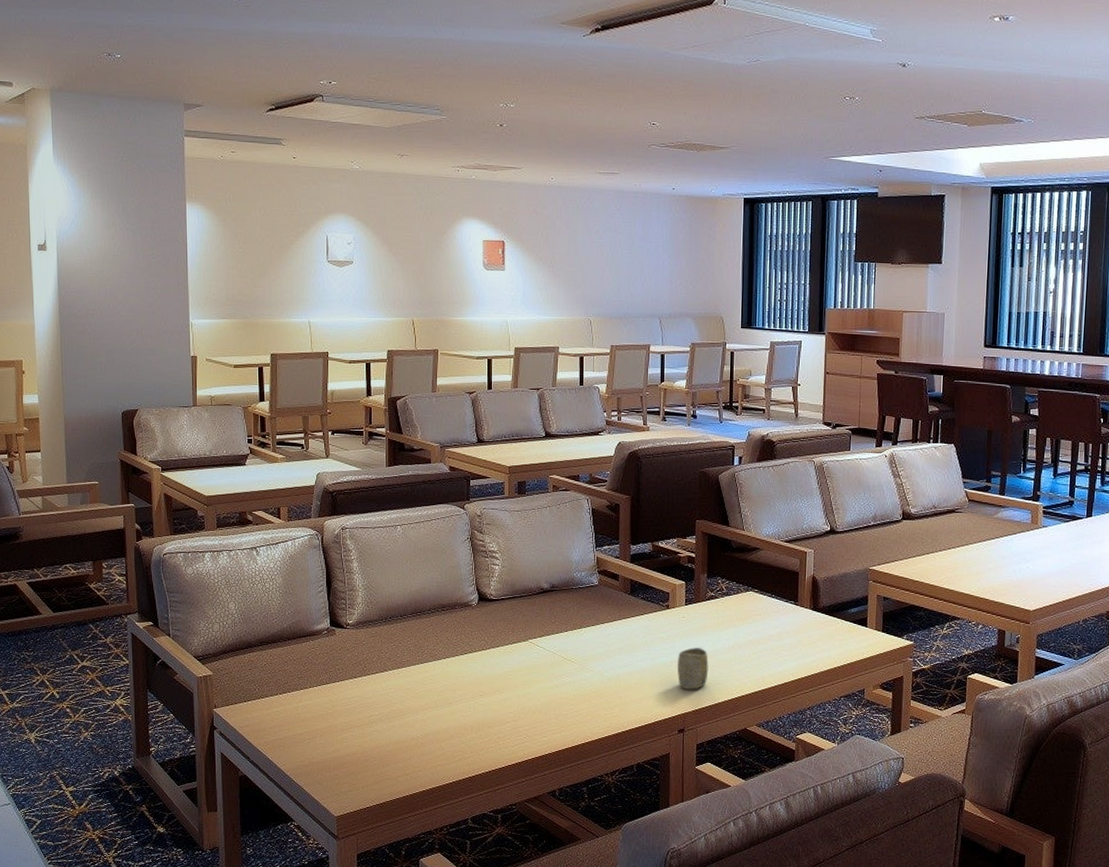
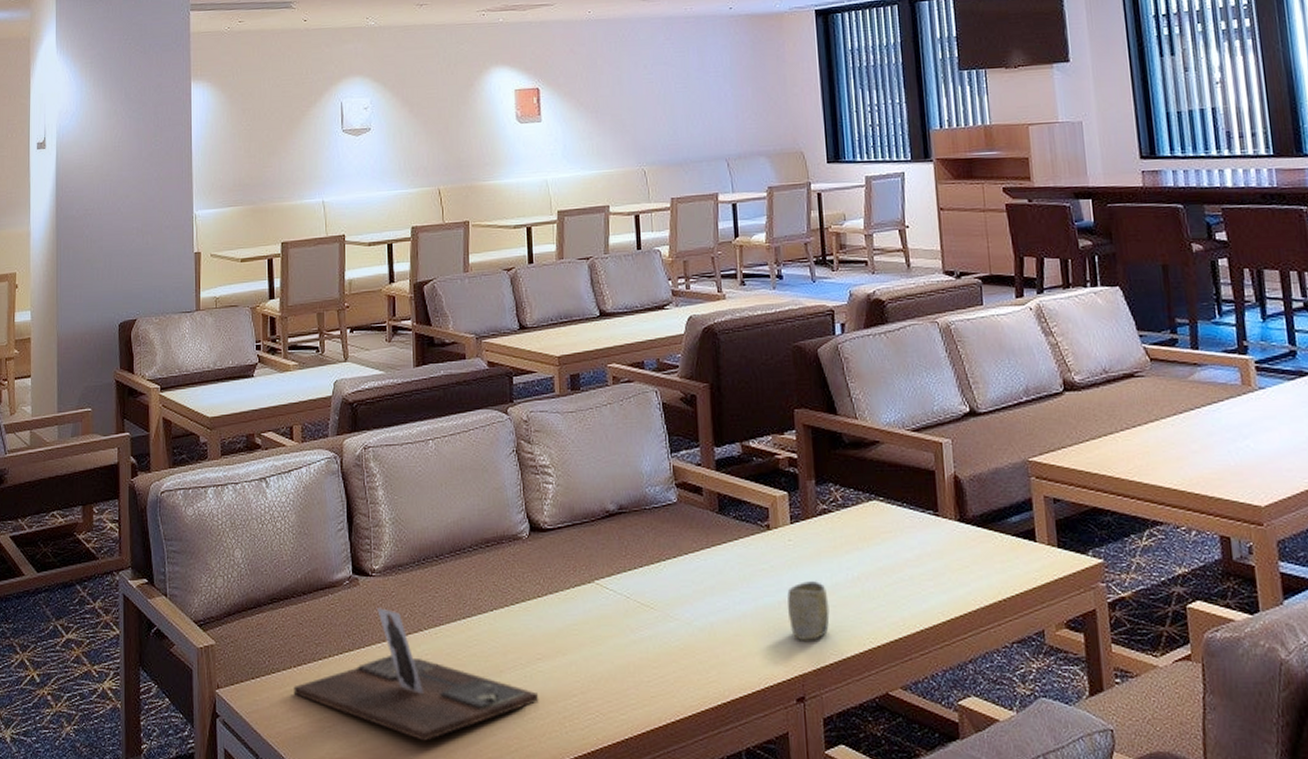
decorative tray: none [279,652,480,752] -> present [293,608,539,741]

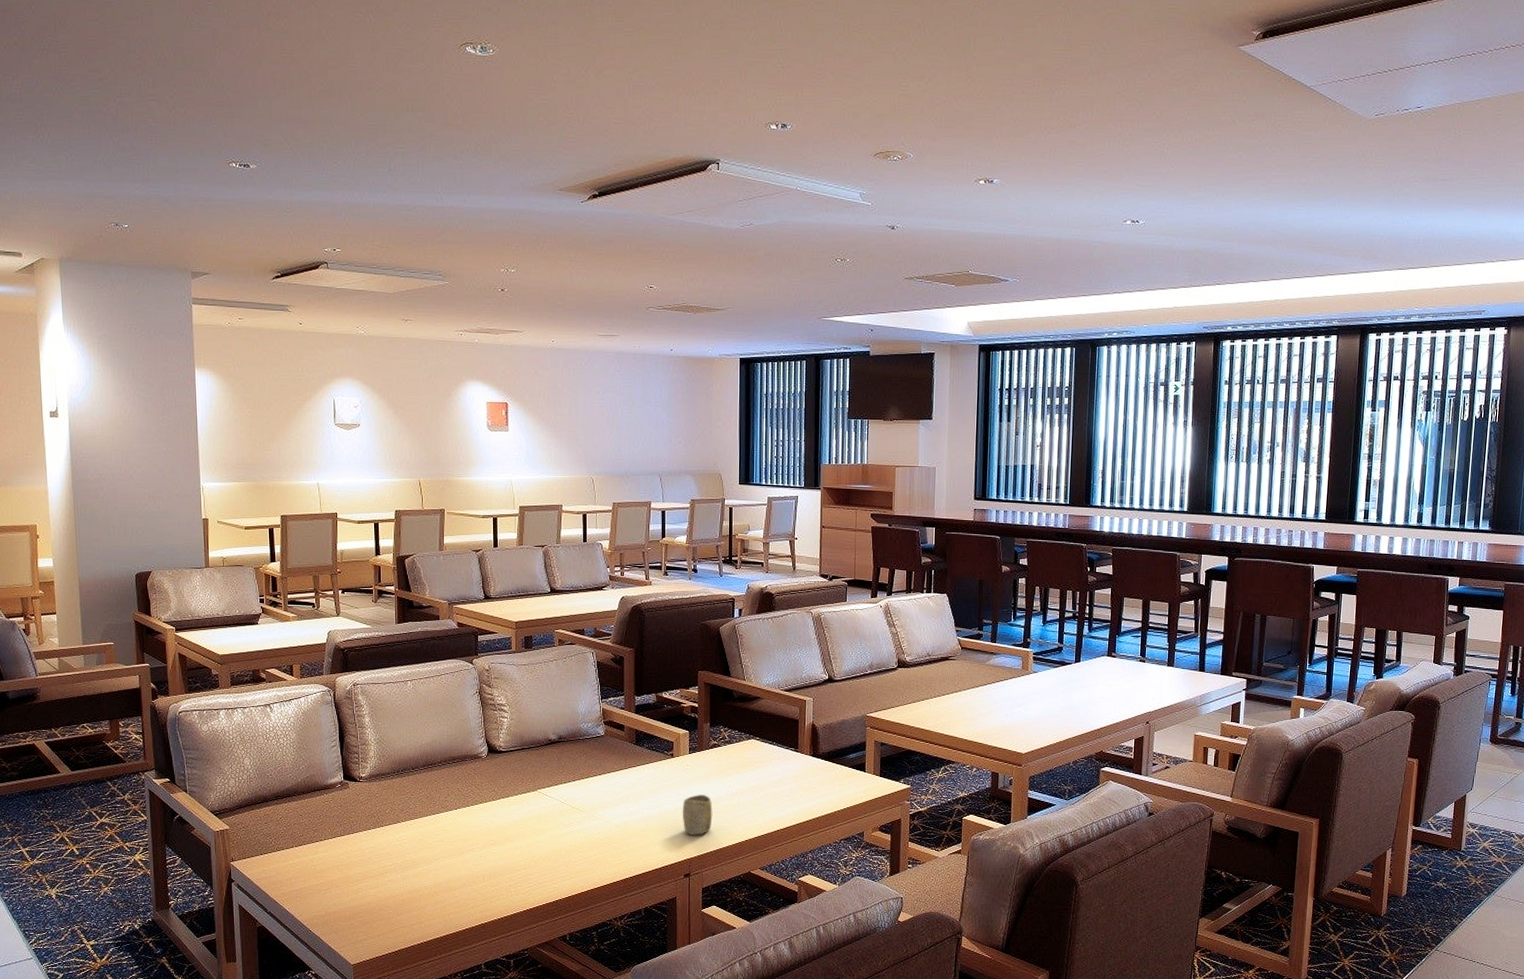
decorative tray: present [293,608,539,741] -> none [295,805,491,901]

